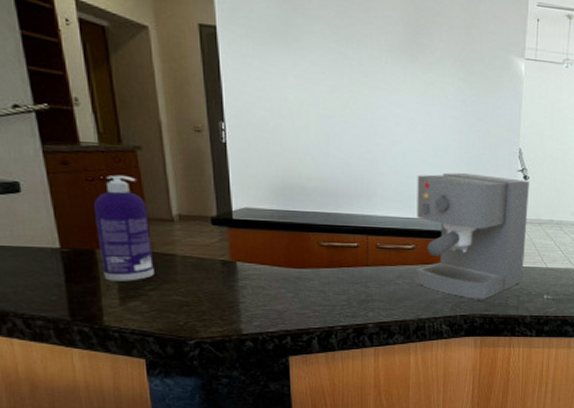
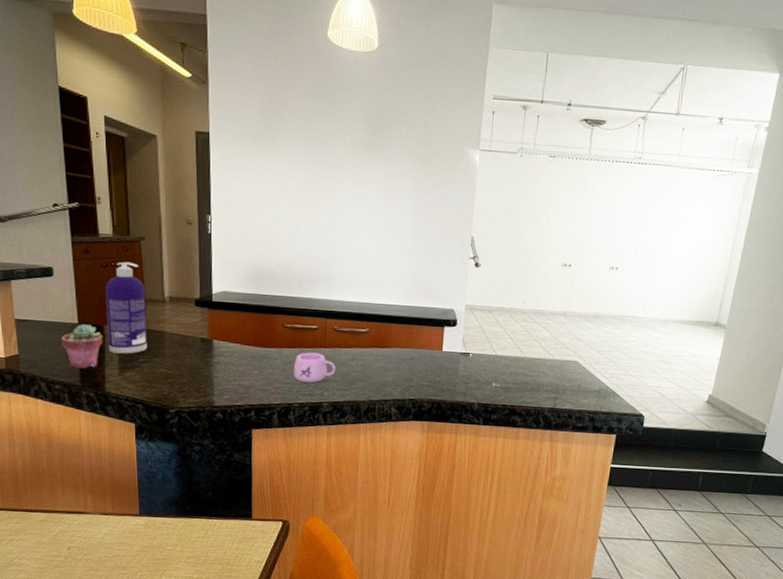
potted succulent: none [39,248,96,300] -> present [62,323,103,369]
mug: none [332,271,381,303] -> present [293,352,336,383]
coffee maker: present [415,172,529,301] -> none [368,260,481,386]

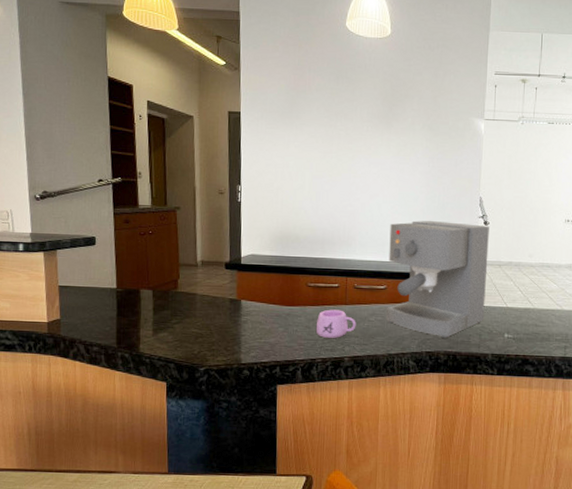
potted succulent: present [62,323,103,369] -> none [101,288,139,331]
spray bottle: present [106,261,147,354] -> none [143,230,180,316]
coffee maker: none [368,260,481,386] -> present [386,220,489,339]

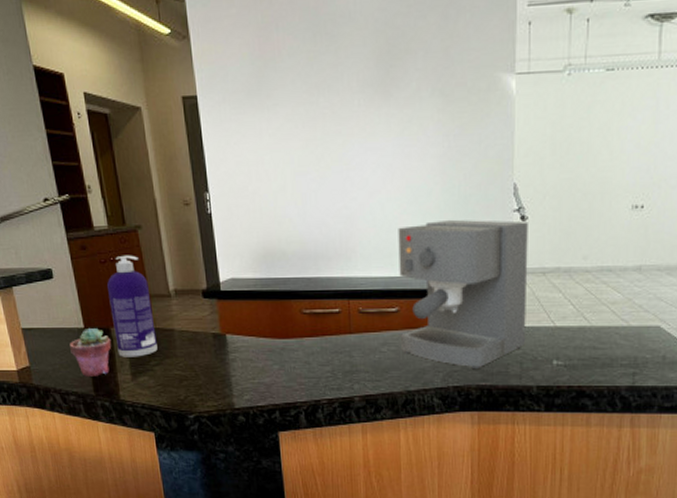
potted succulent: none [101,288,139,331] -> present [69,327,112,377]
spray bottle: none [143,230,180,316] -> present [107,255,158,357]
mug: present [315,309,356,338] -> none [316,340,365,375]

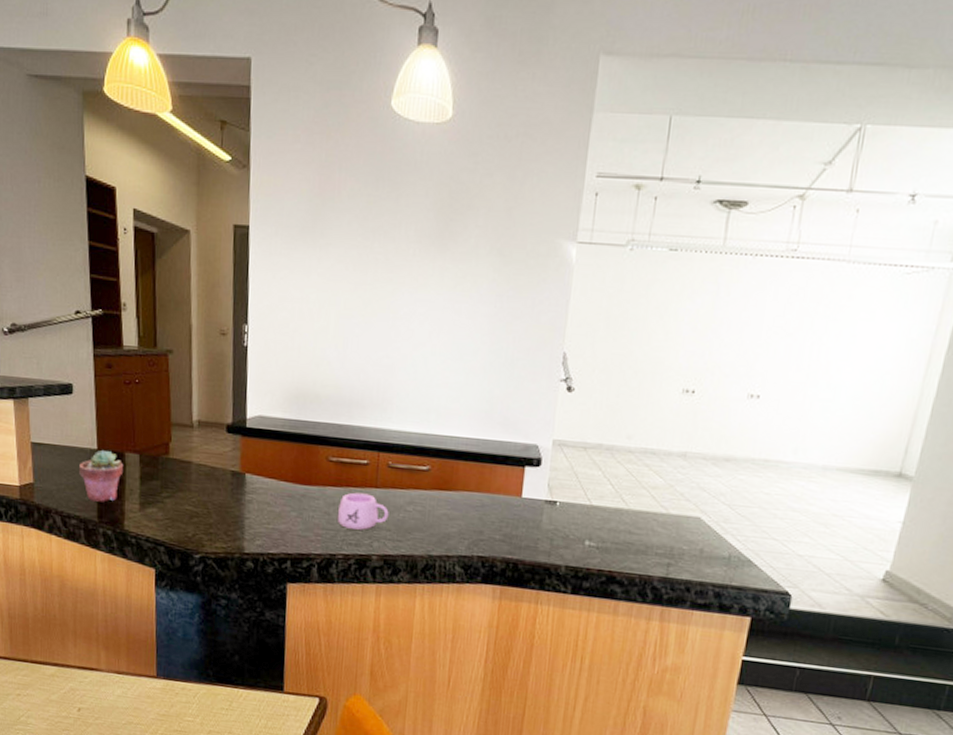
spray bottle: present [107,255,158,357] -> none [128,378,172,487]
mug: none [316,340,365,375] -> present [337,492,389,530]
coffee maker: present [398,219,528,370] -> none [428,381,574,541]

